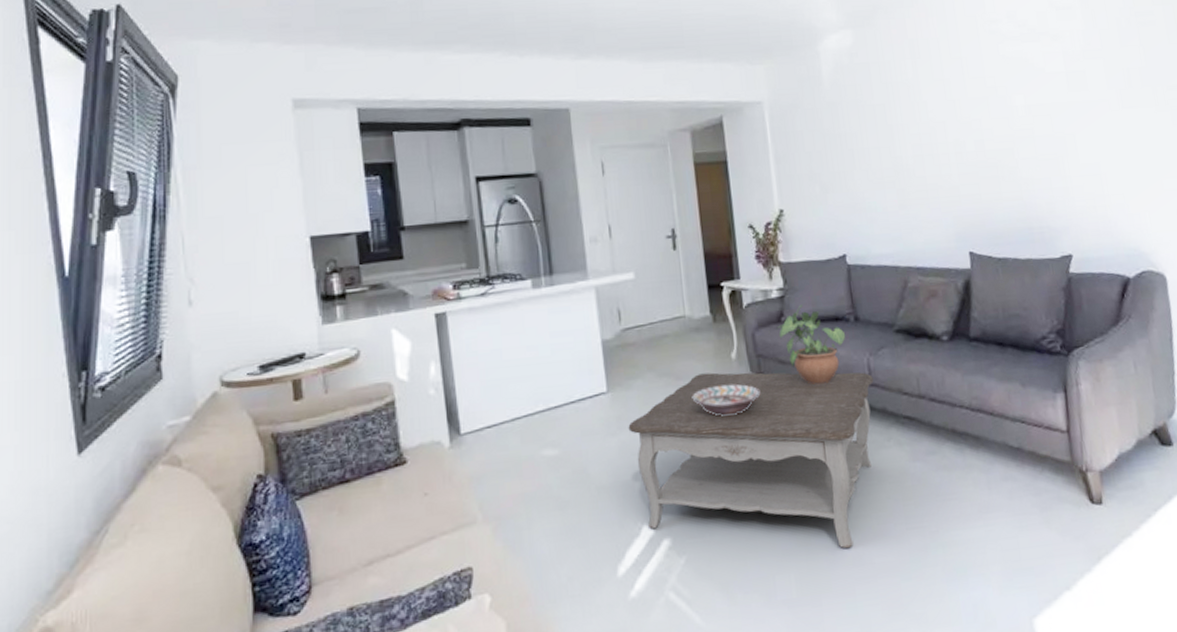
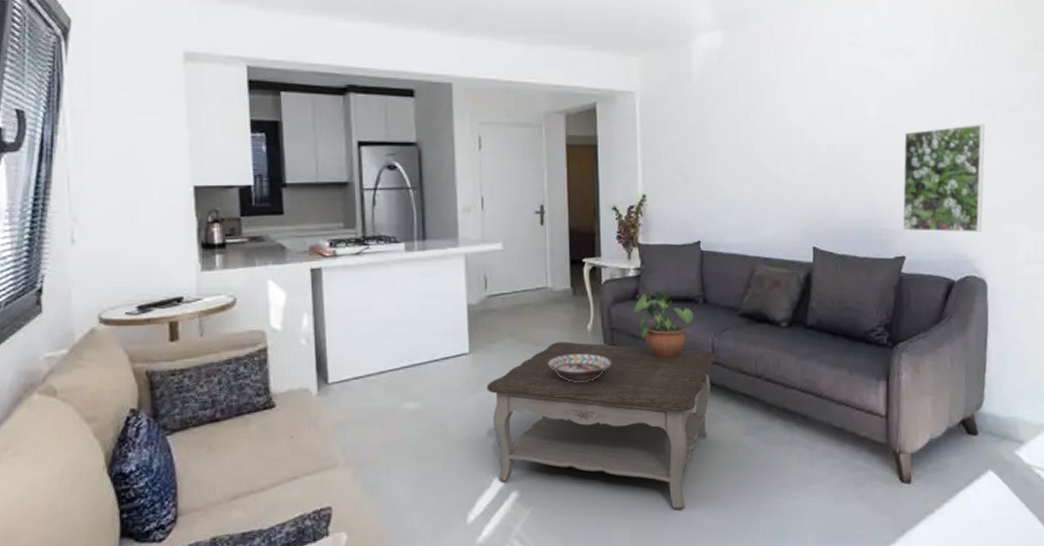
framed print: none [1058,105,1155,227] -> present [902,124,985,233]

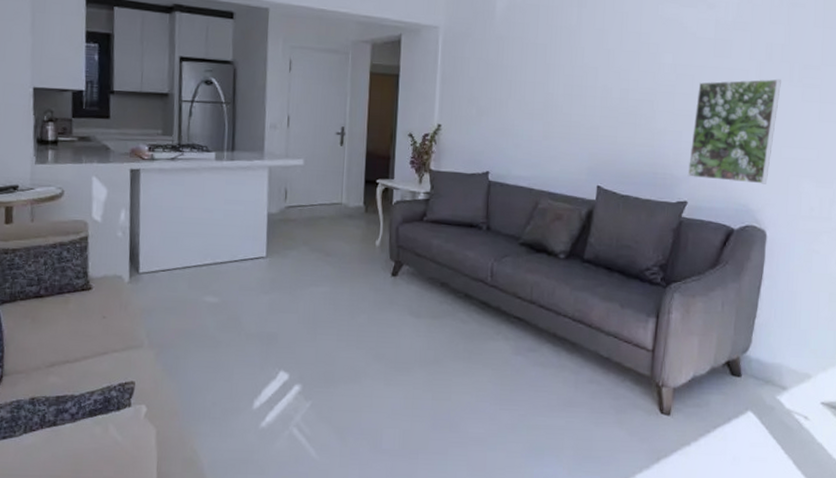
coffee table: present [487,341,716,509] -> none [279,254,494,416]
decorative bowl: present [548,353,612,382] -> none [337,266,396,293]
potted plant: present [631,284,694,359] -> none [418,208,477,278]

